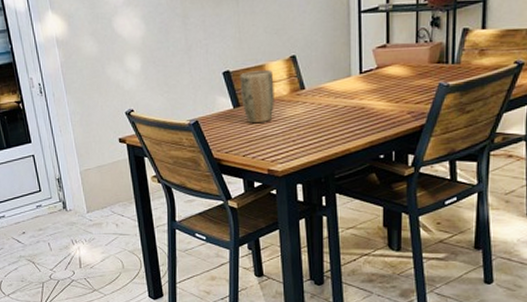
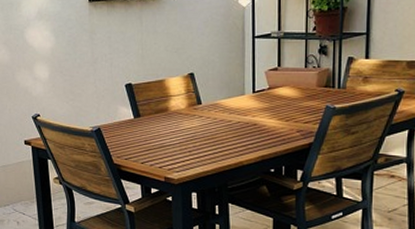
plant pot: present [240,70,274,124] -> none [141,85,173,134]

